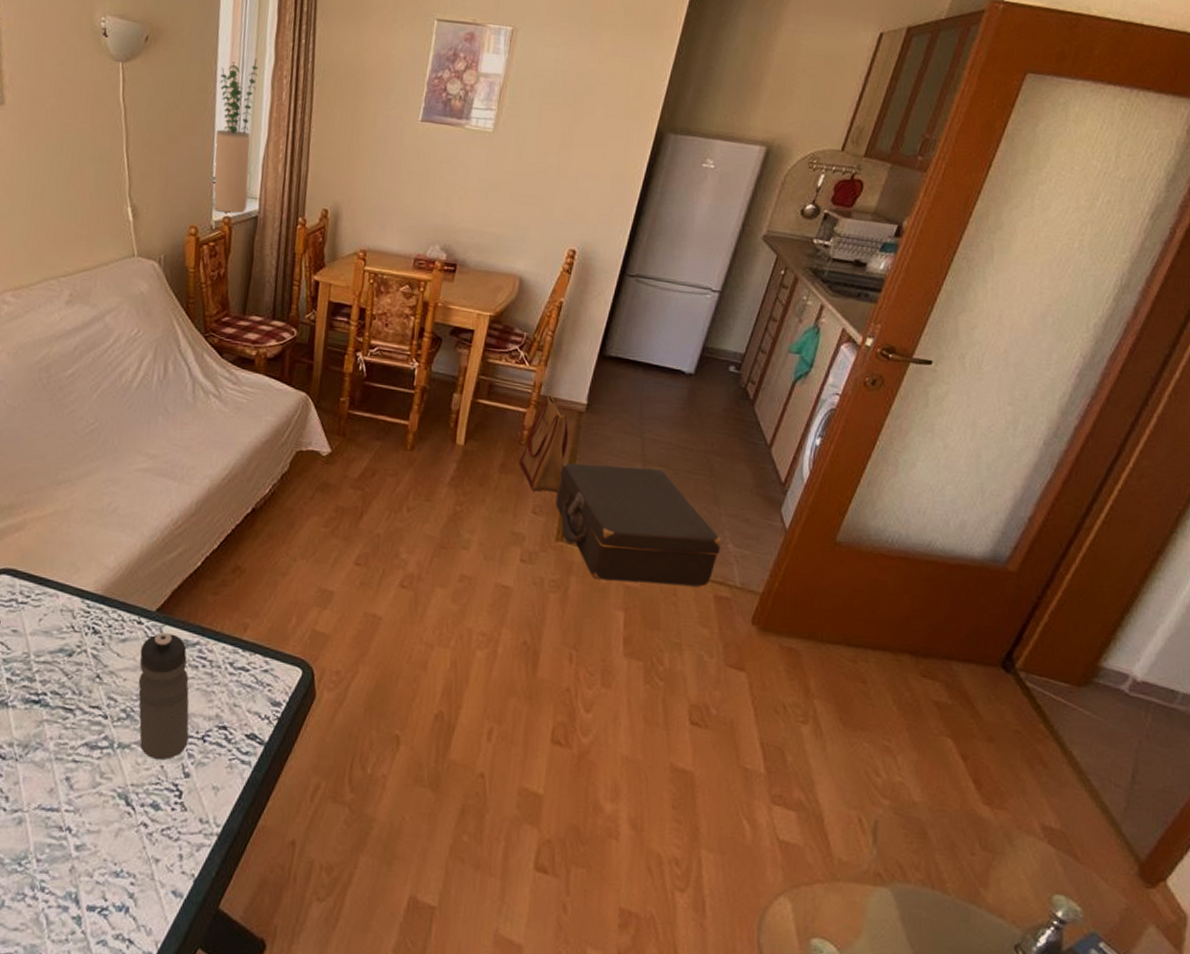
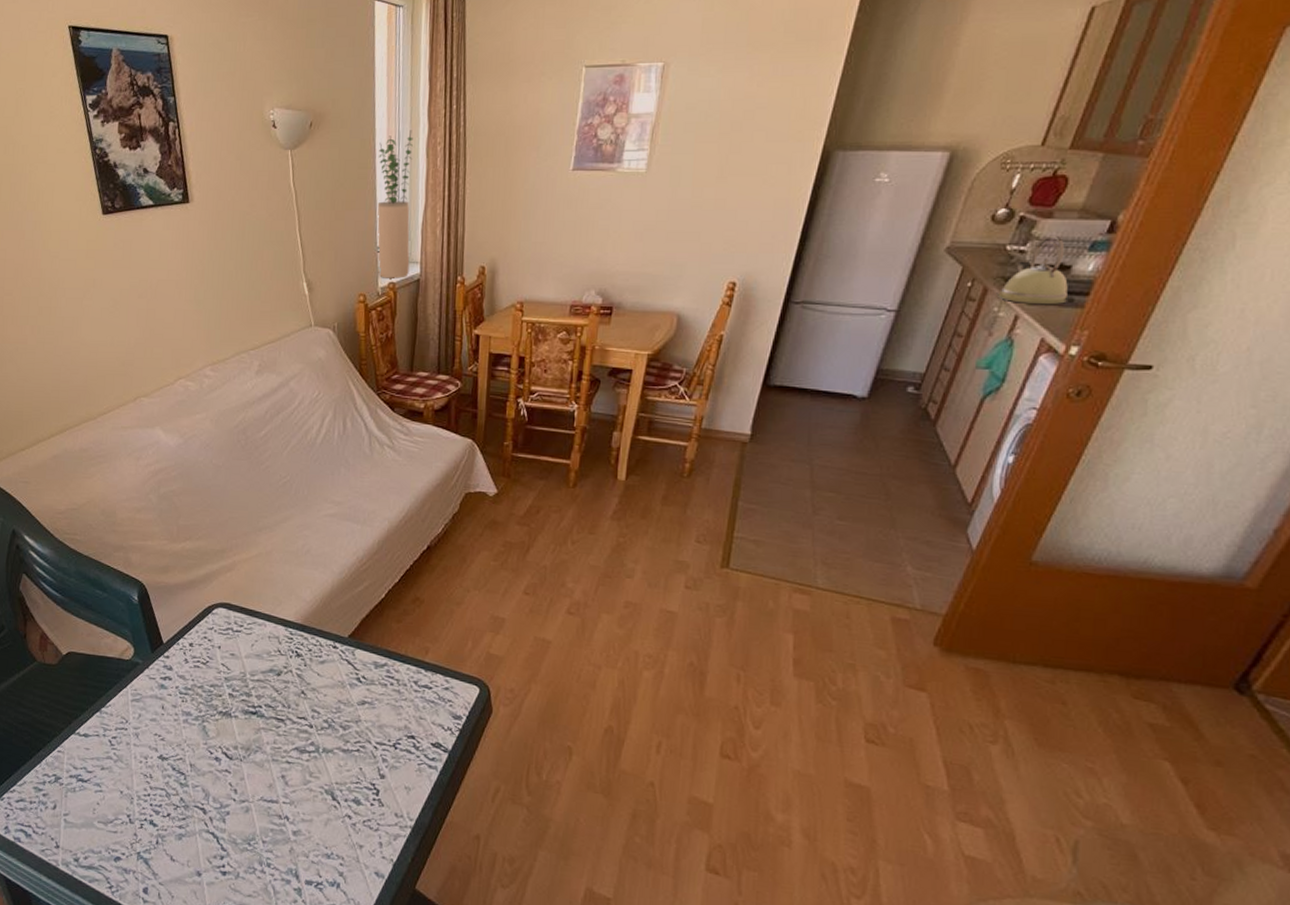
water bottle: present [138,633,190,760] -> none [336,655,382,763]
shopping bag: present [519,395,569,493] -> none [681,428,732,522]
suitcase: present [555,463,722,587] -> none [720,493,900,609]
kettle: none [805,233,864,299] -> present [996,235,1068,305]

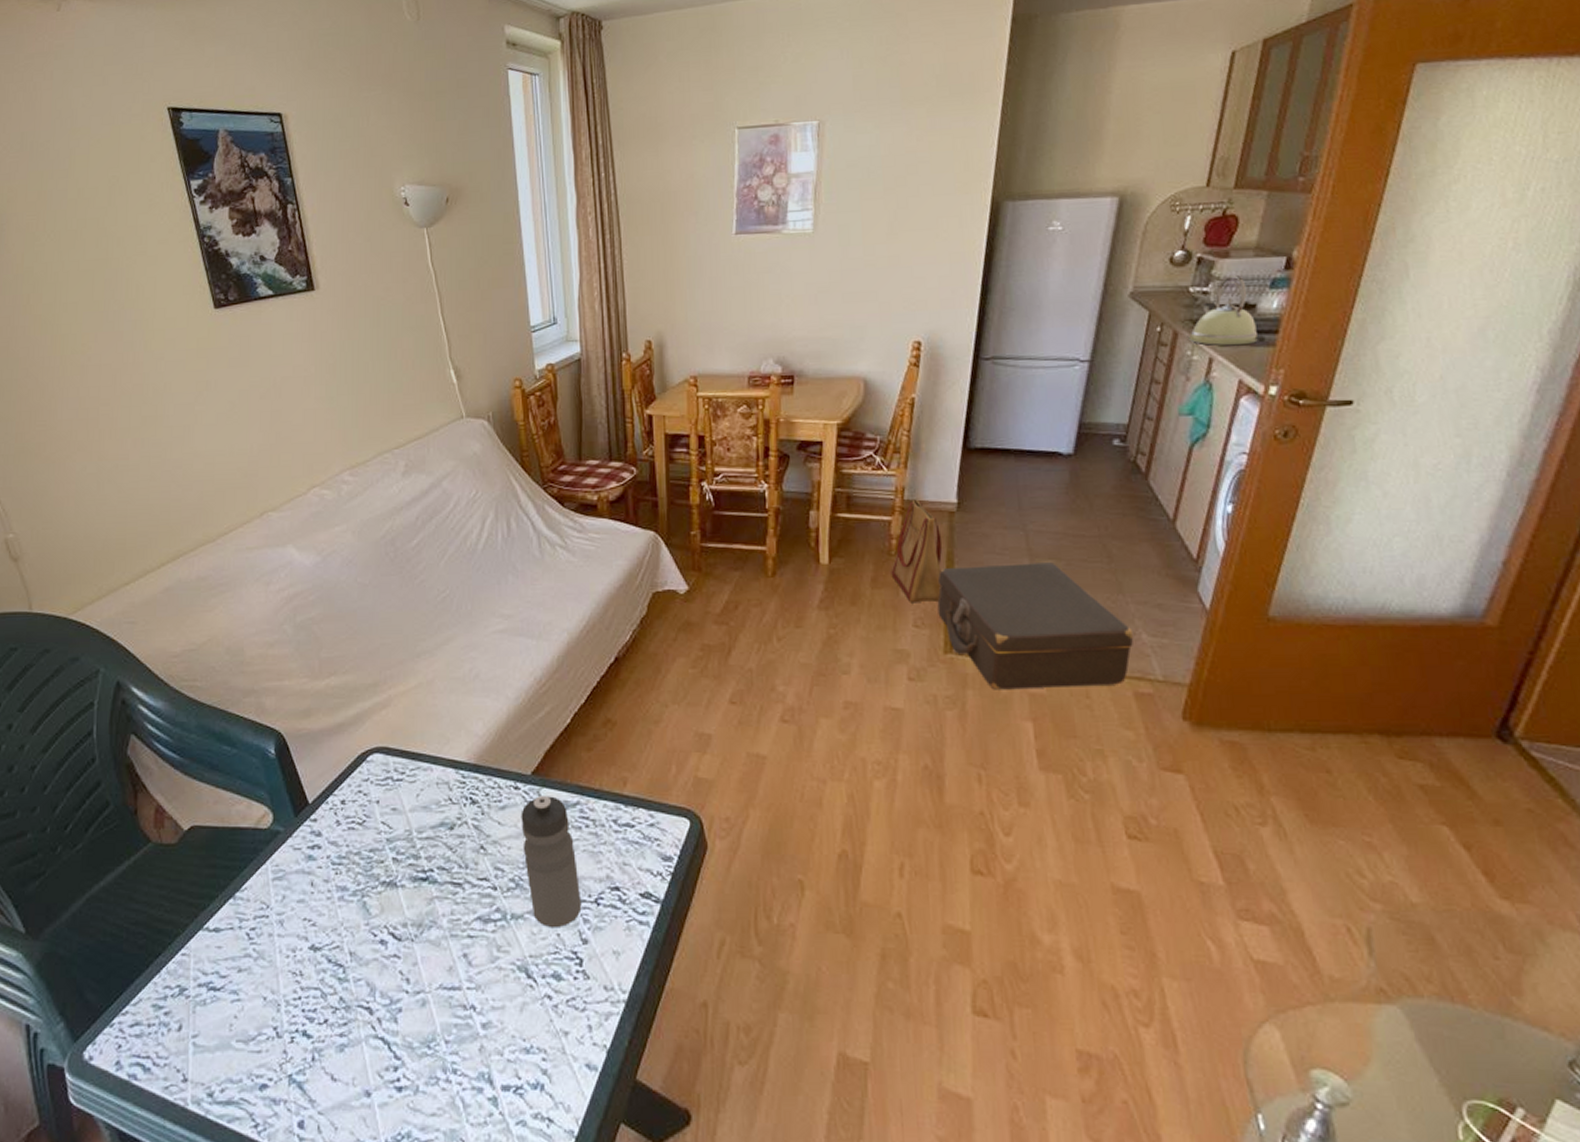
water bottle: none [336,655,382,763] -> present [521,796,582,928]
vase: present [377,130,413,278] -> none [524,201,568,360]
shopping bag: none [681,428,732,522] -> present [891,499,943,603]
suitcase: none [720,493,900,609] -> present [937,562,1134,690]

